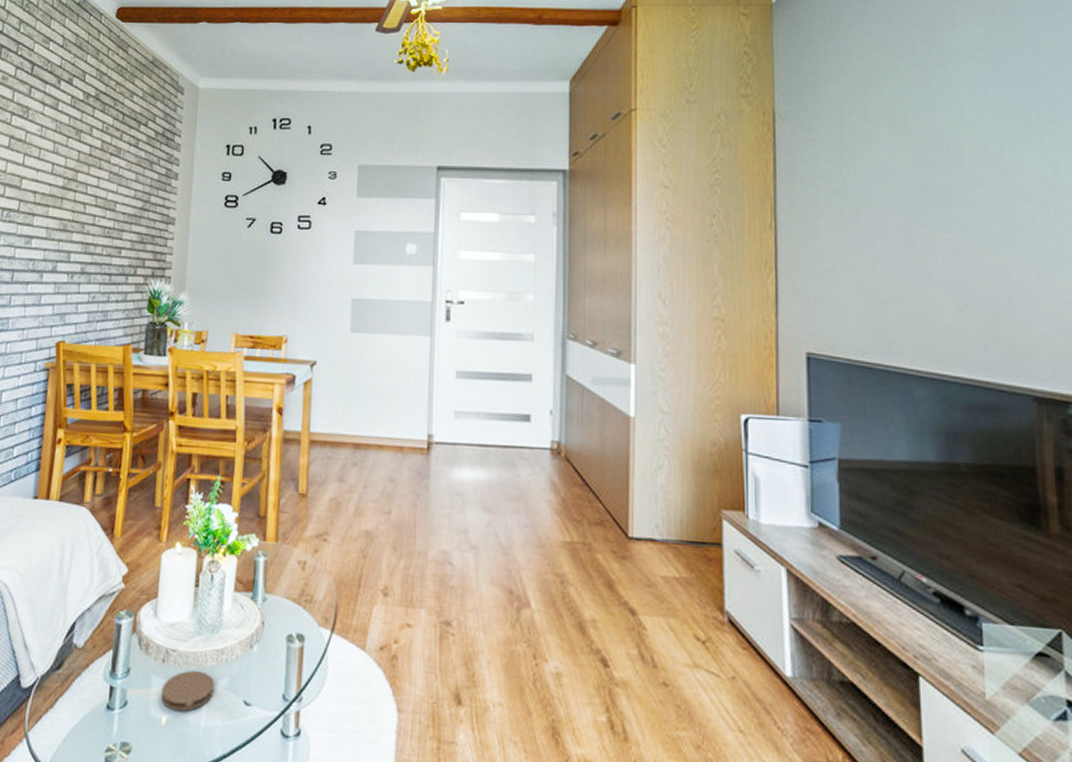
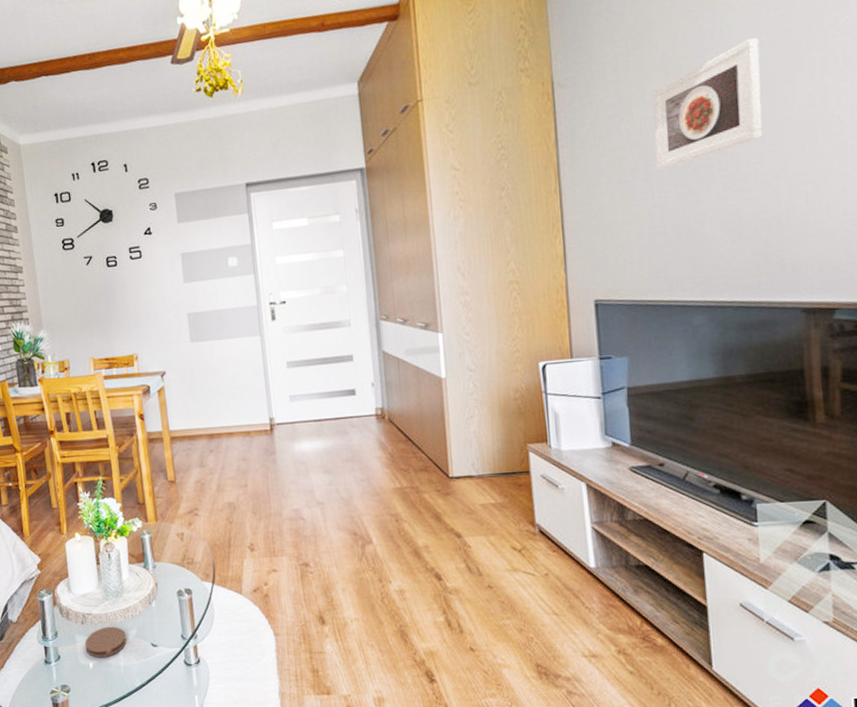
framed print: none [877,102,992,223] -> present [652,38,763,171]

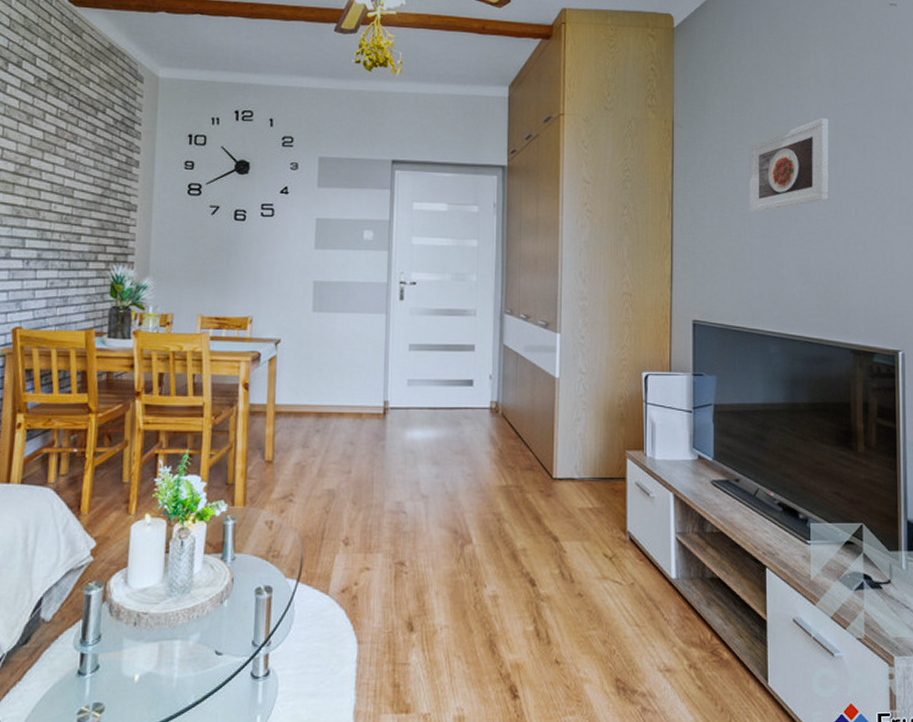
coaster: present [85,626,127,658] -> none [133,629,186,669]

